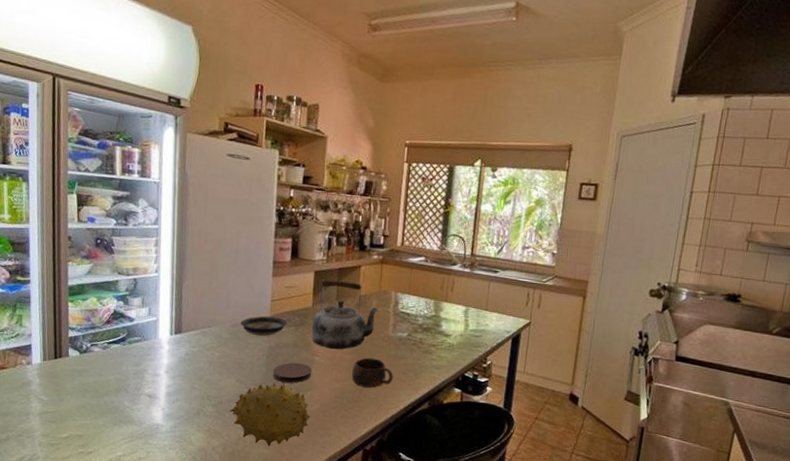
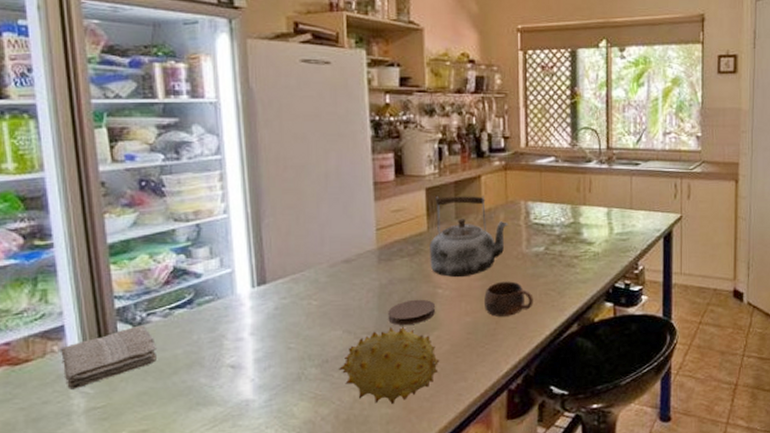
washcloth: none [27,352,96,396] -> present [61,325,158,390]
saucer: present [240,316,288,336] -> none [341,248,399,273]

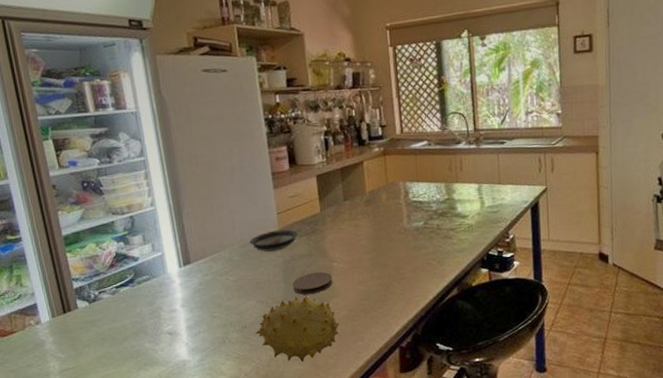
washcloth: present [61,325,158,390] -> none [36,301,110,355]
saucer: none [341,248,399,273] -> present [250,229,298,252]
kettle: present [429,195,509,278] -> none [323,179,391,252]
cup: present [484,281,533,317] -> none [374,253,417,285]

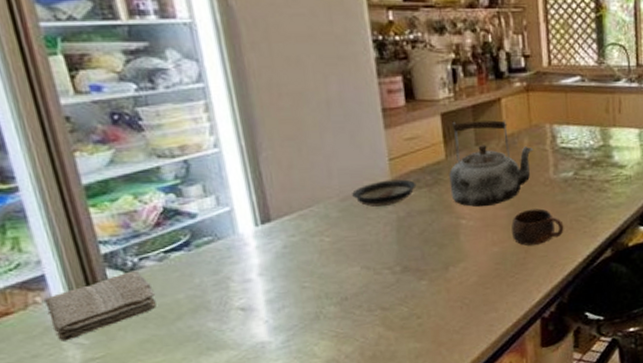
washcloth: none [36,301,110,355] -> present [45,270,156,342]
fruit: present [256,295,339,361] -> none [360,259,468,339]
coaster: present [293,271,333,295] -> none [409,230,461,259]
kettle: none [323,179,391,252] -> present [449,120,534,207]
cup: none [374,253,417,285] -> present [512,208,564,246]

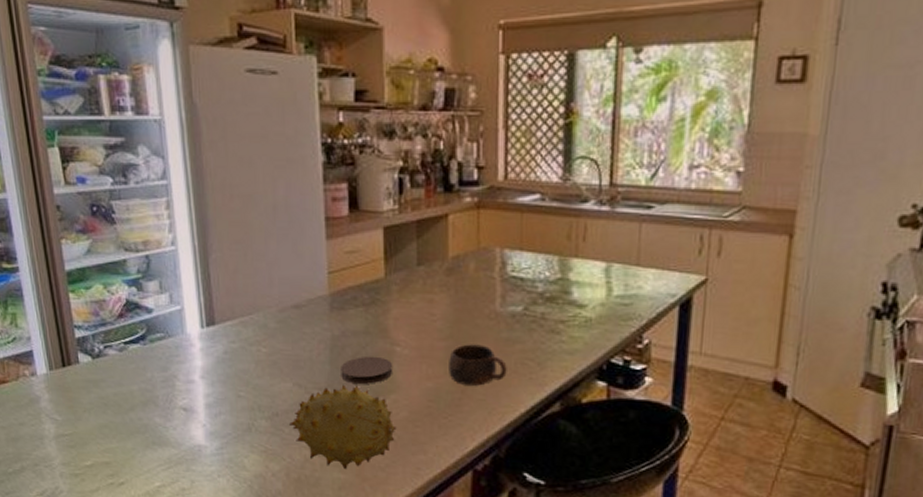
washcloth: present [45,270,156,342] -> none [31,357,115,415]
saucer: present [352,179,417,207] -> none [290,294,353,322]
fruit: none [360,259,468,339] -> present [289,384,397,469]
coaster: none [409,230,461,259] -> present [341,356,393,385]
kettle: present [449,120,534,207] -> none [387,236,480,336]

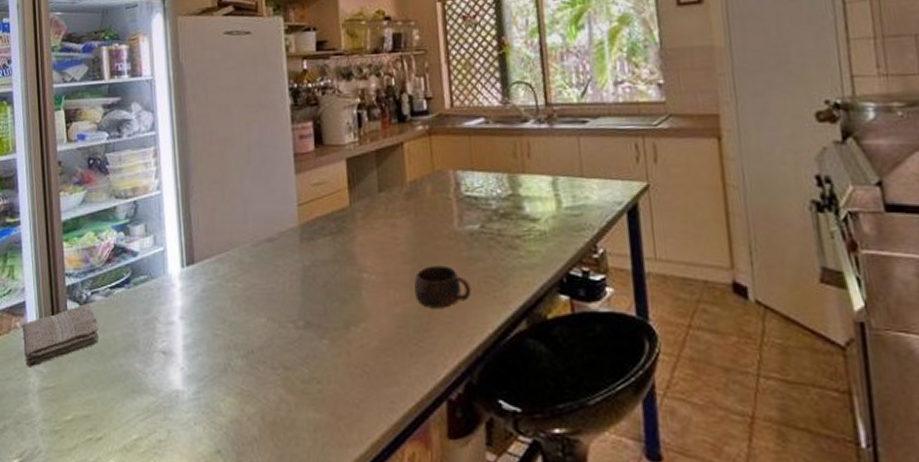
washcloth: none [31,357,115,415] -> present [22,304,100,367]
fruit: present [289,384,397,469] -> none [264,315,369,407]
coaster: present [341,356,393,385] -> none [312,284,362,315]

